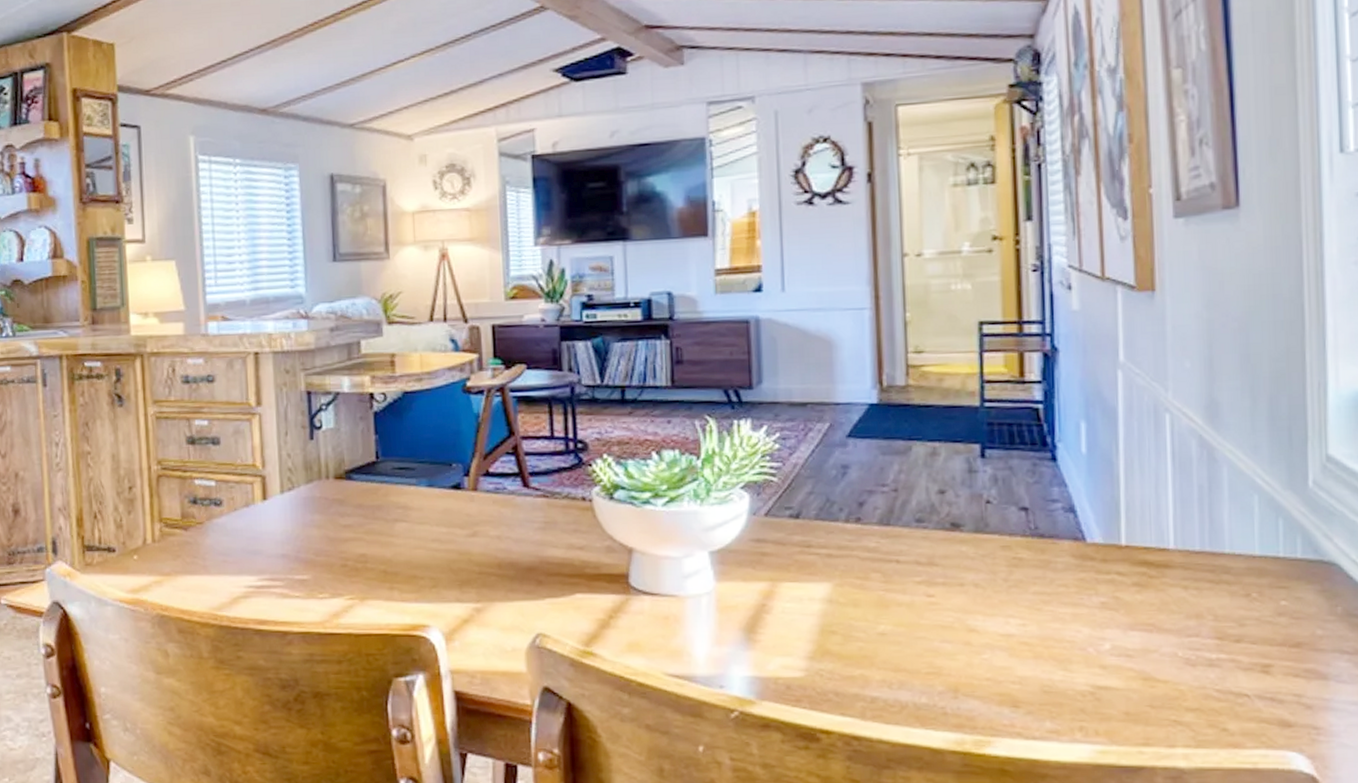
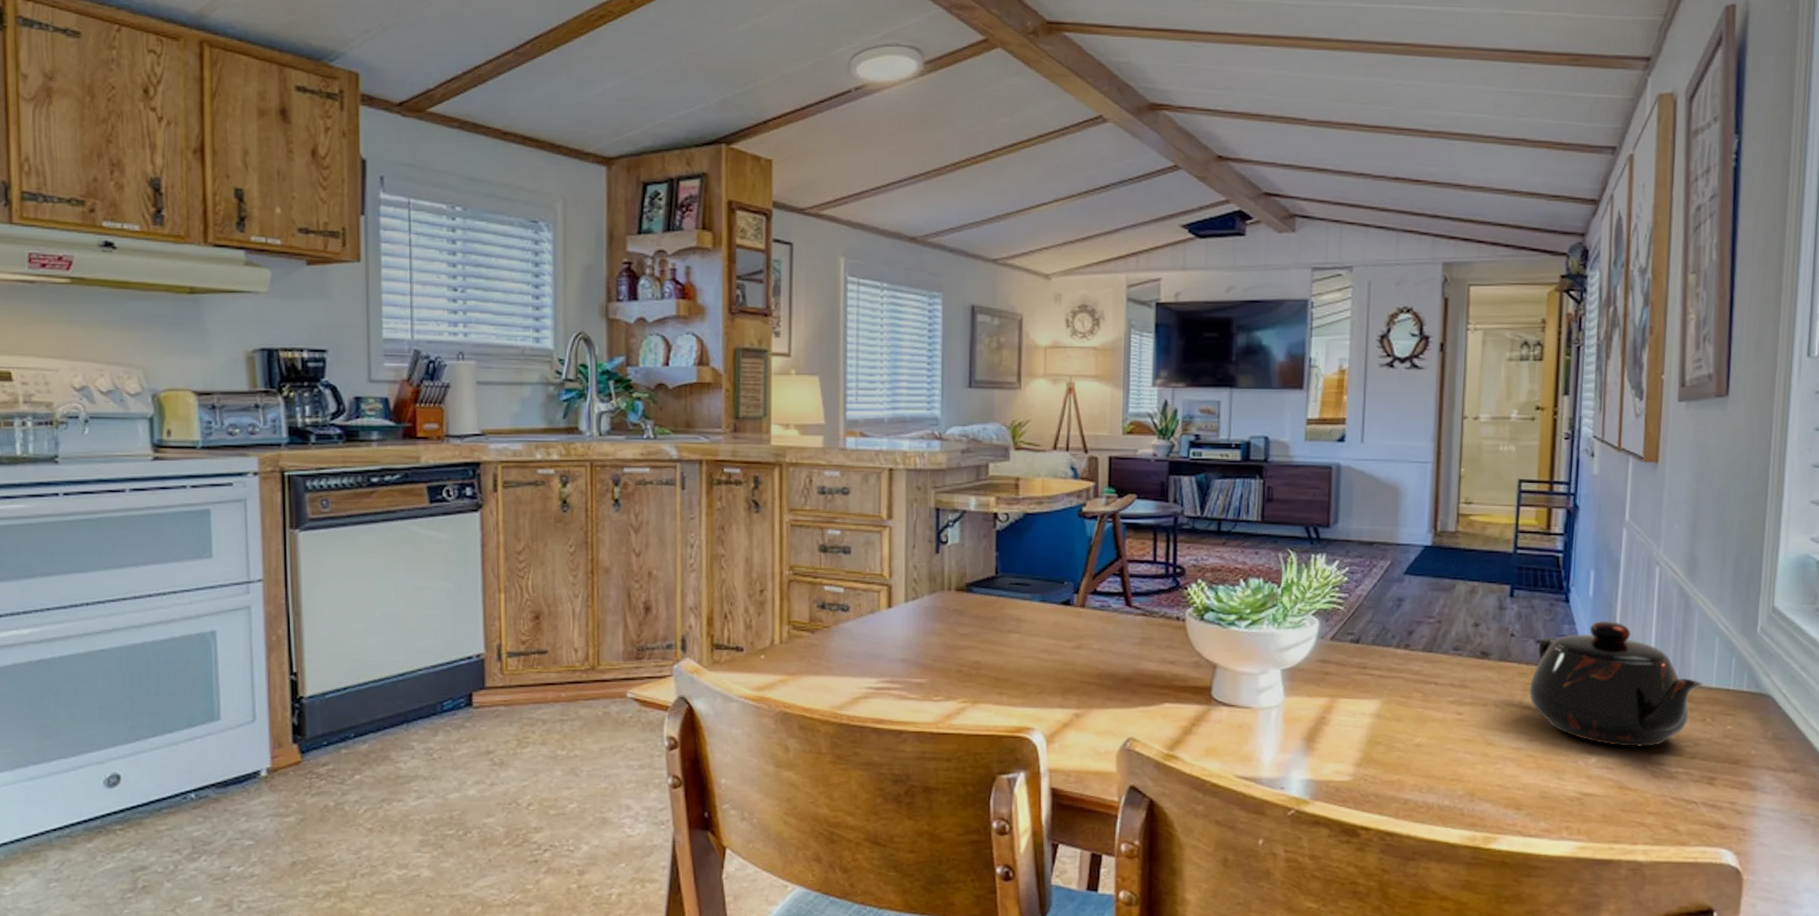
teapot: none [1015,480,1243,630] -> present [1528,620,1703,747]

